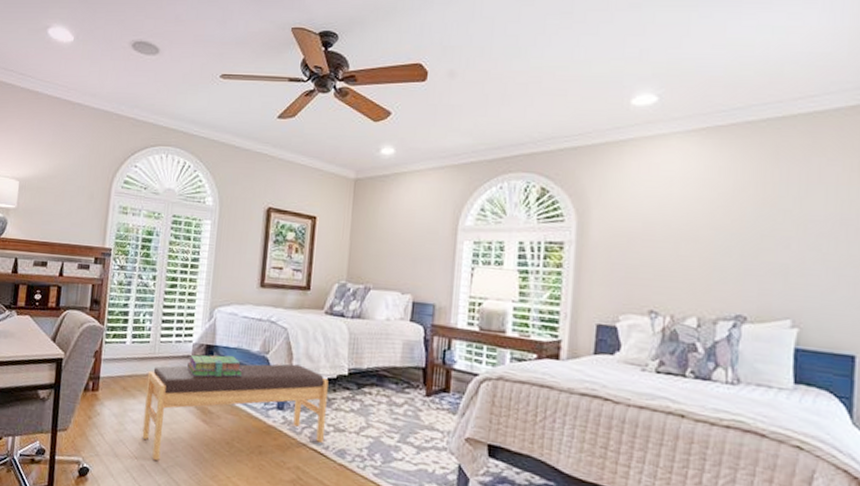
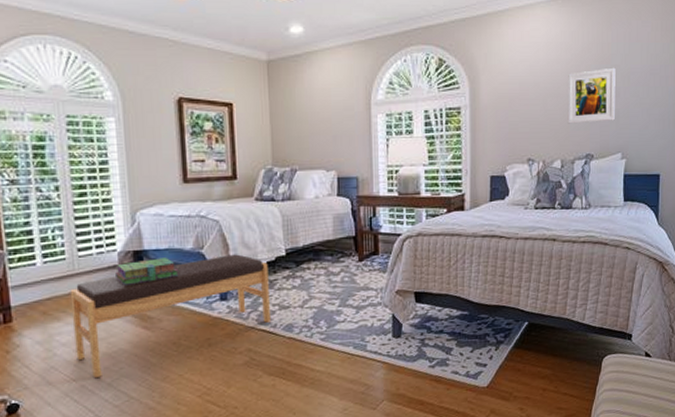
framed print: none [709,212,785,278] -> present [567,67,616,124]

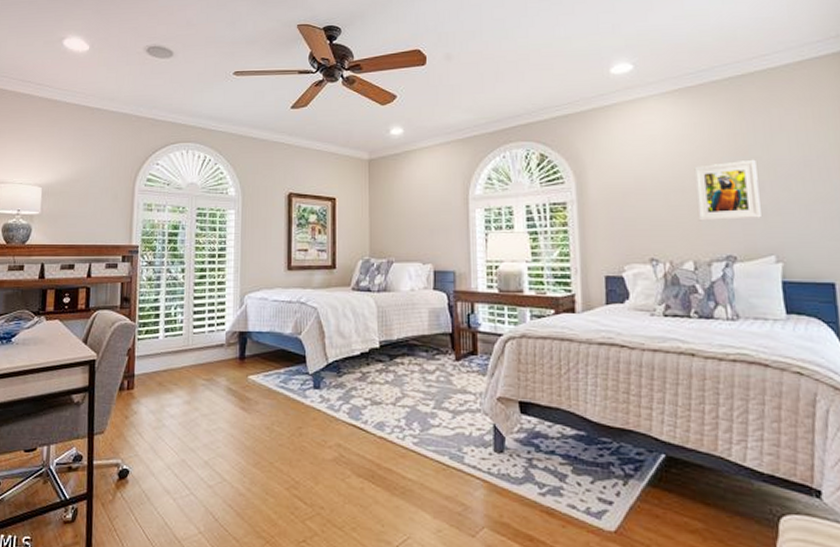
bench: present [70,254,270,379] -> none [181,342,361,455]
stack of books: present [116,258,179,285] -> none [222,340,277,365]

